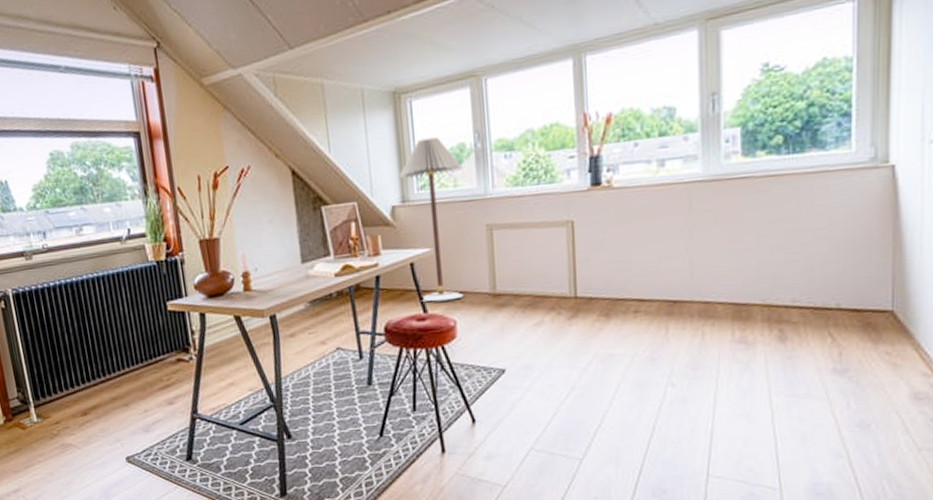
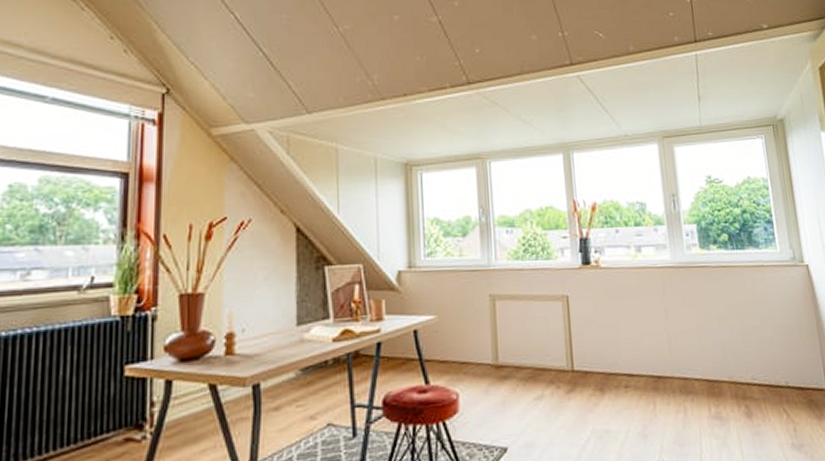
floor lamp: present [399,137,464,302] -> none [407,208,468,373]

